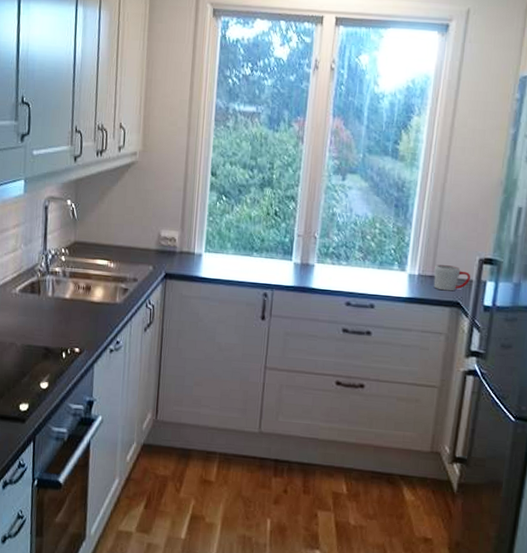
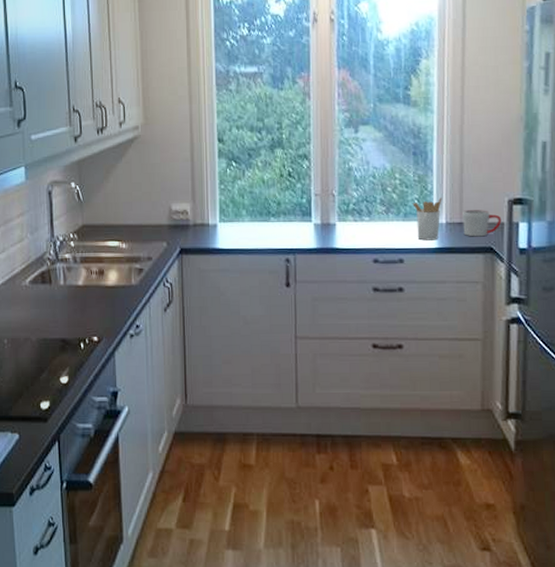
utensil holder: none [389,250,418,290] -> present [413,197,442,241]

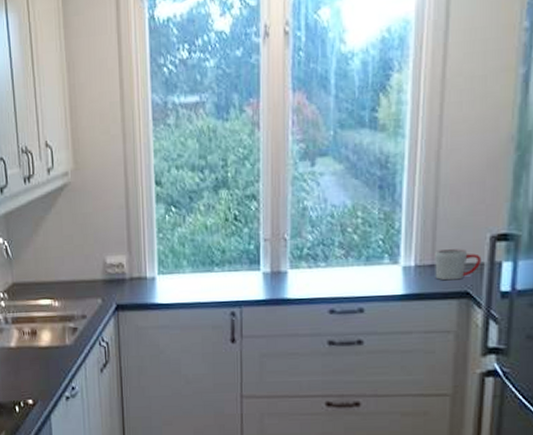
utensil holder: present [413,197,442,241] -> none [376,236,412,287]

